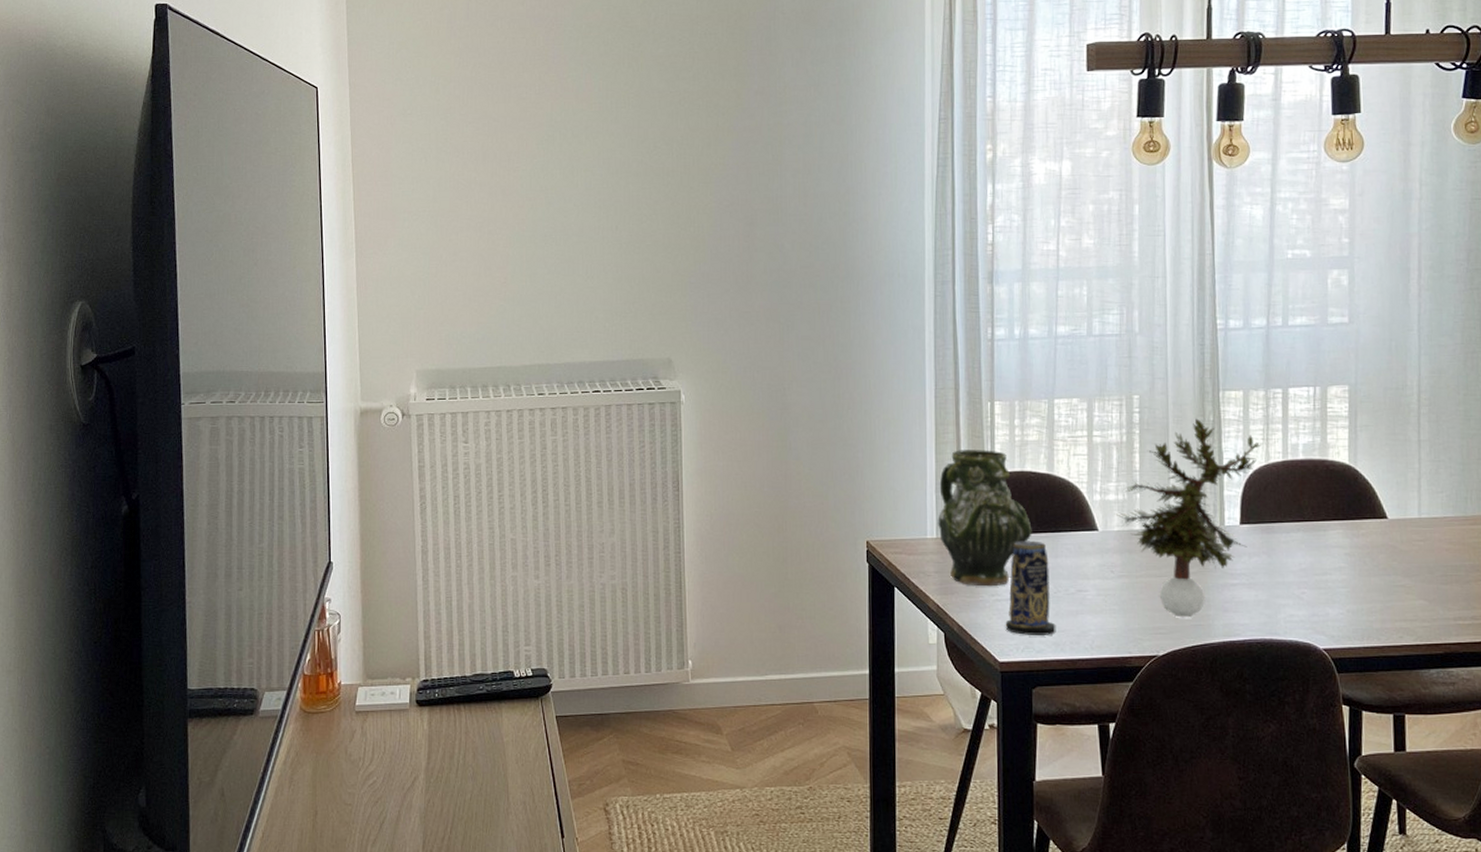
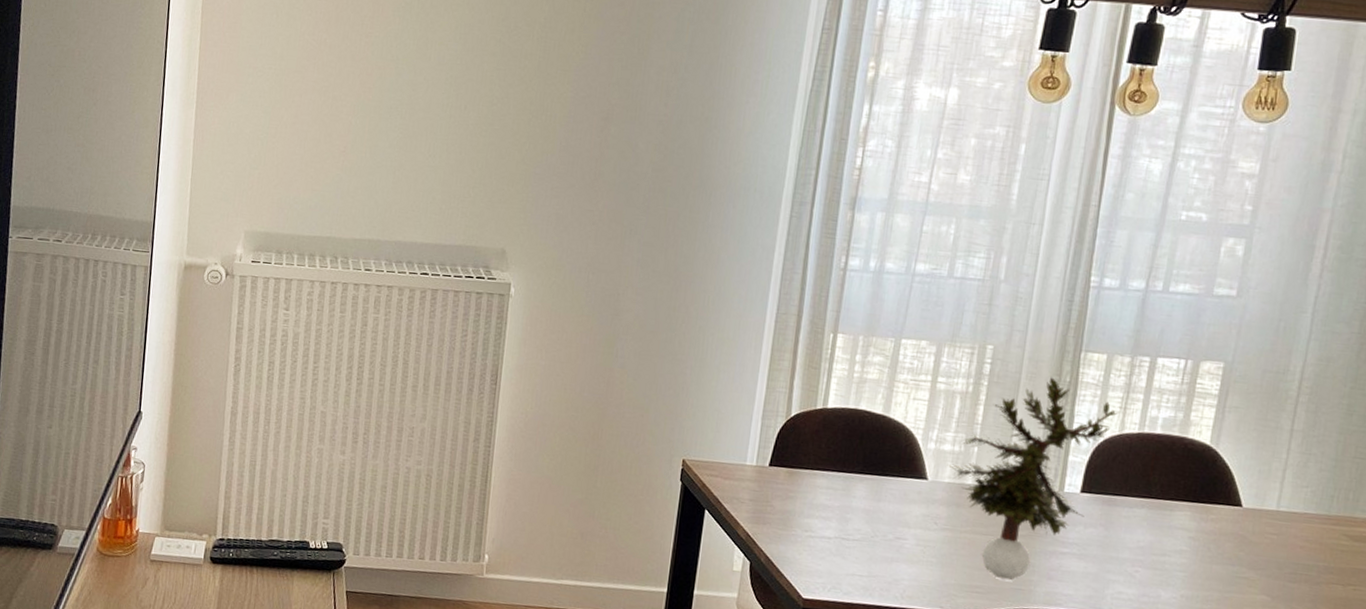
ceramic pitcher: present [937,450,1032,587] -> none [759,379,858,523]
candle: present [1005,540,1056,635] -> none [814,479,871,579]

